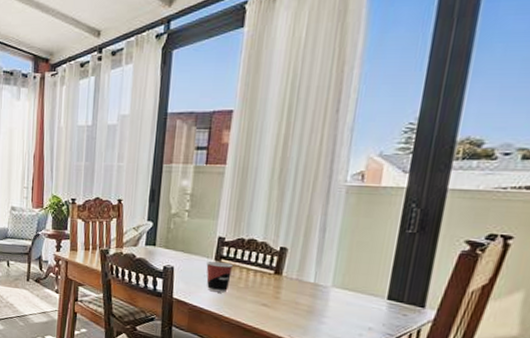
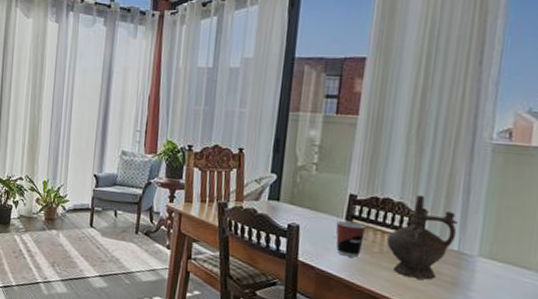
ceremonial vessel: none [251,234,314,310] -> present [386,194,458,280]

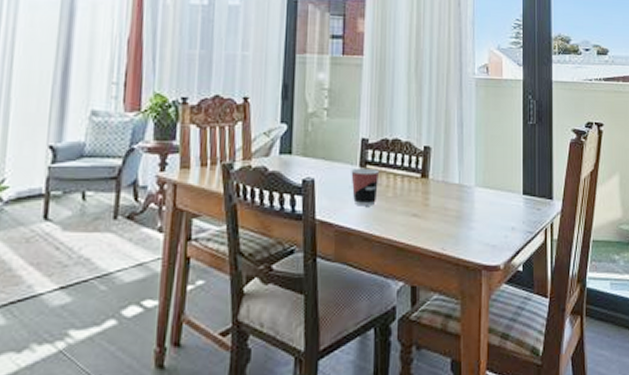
ceremonial vessel: present [386,194,458,280] -> none [399,132,456,218]

